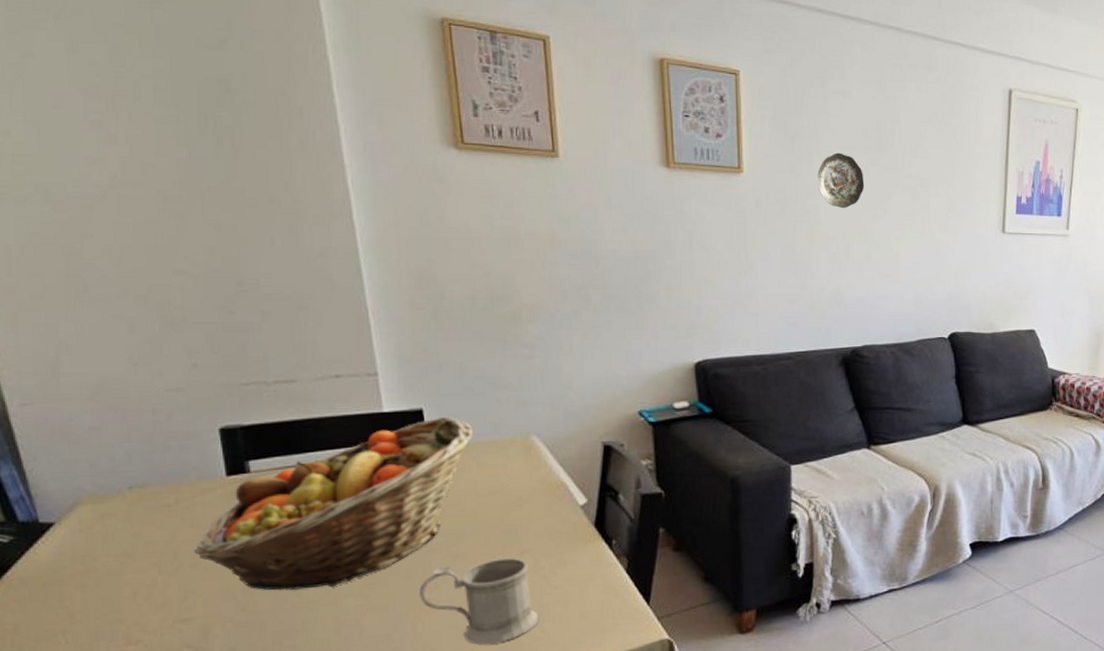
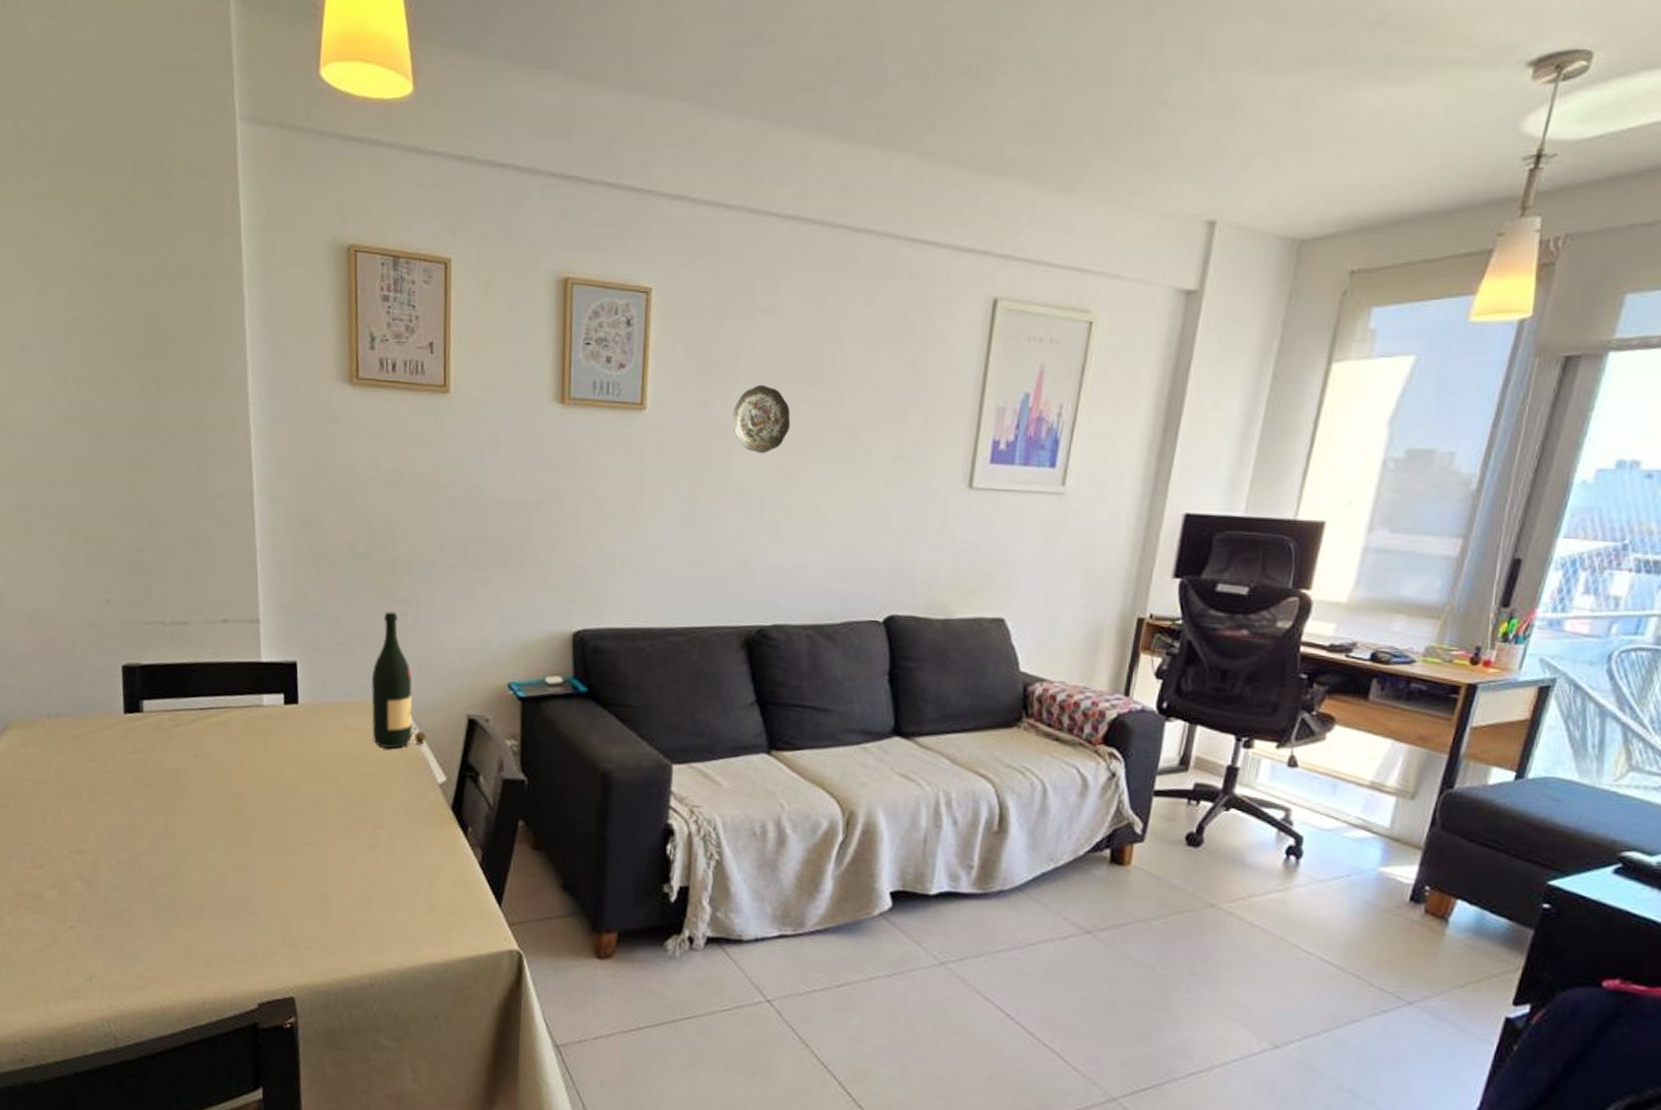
fruit basket: present [195,416,473,591] -> none [93,671,341,838]
mug: present [419,558,539,645] -> none [277,831,388,924]
wine bottle: none [503,356,563,481] -> present [371,611,426,749]

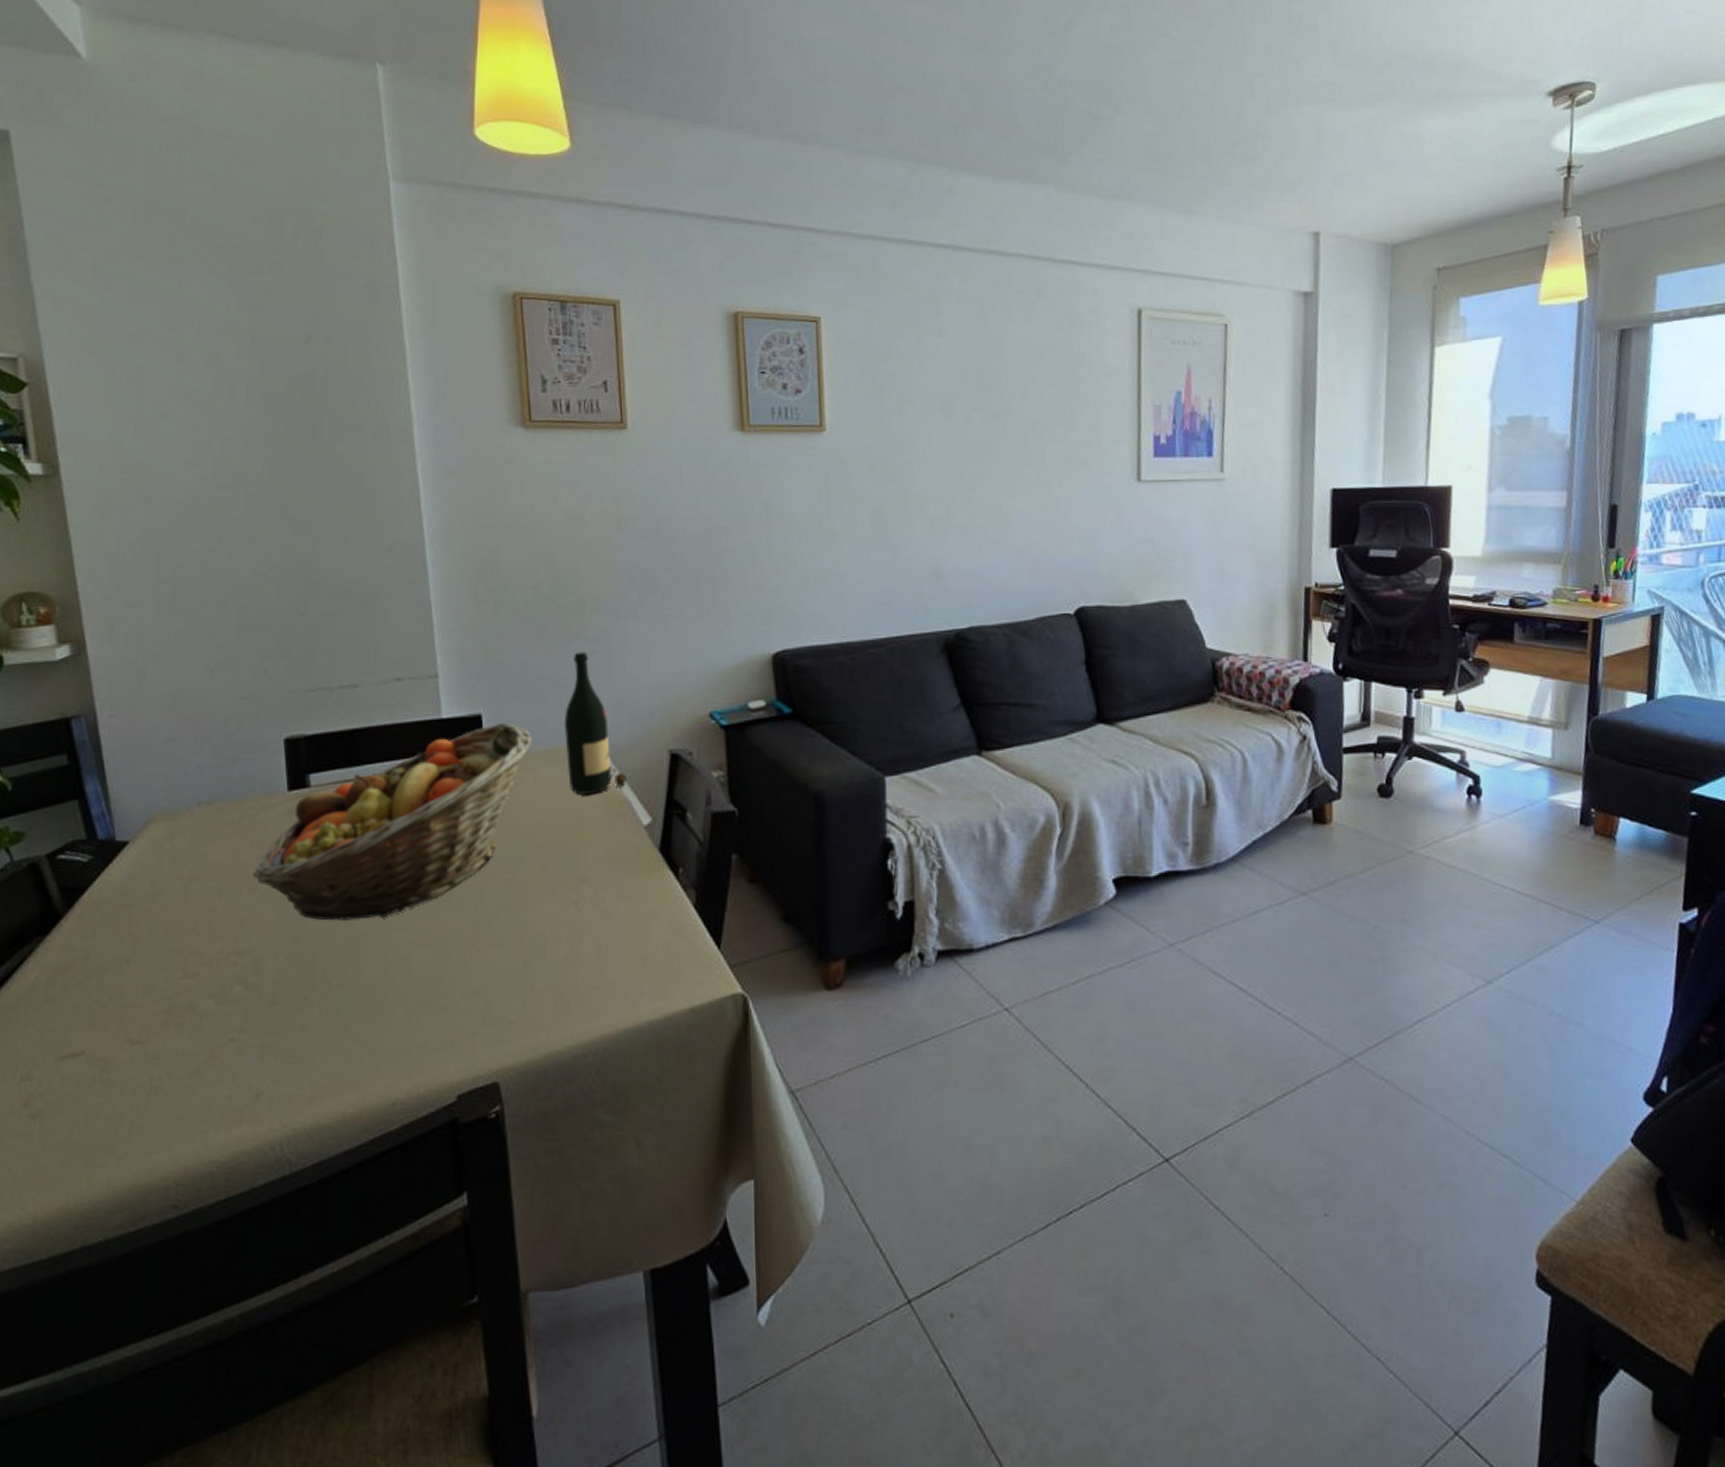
fruit basket: none [93,671,341,838] -> present [254,722,532,921]
decorative plate: present [733,384,791,454] -> none [910,400,966,465]

